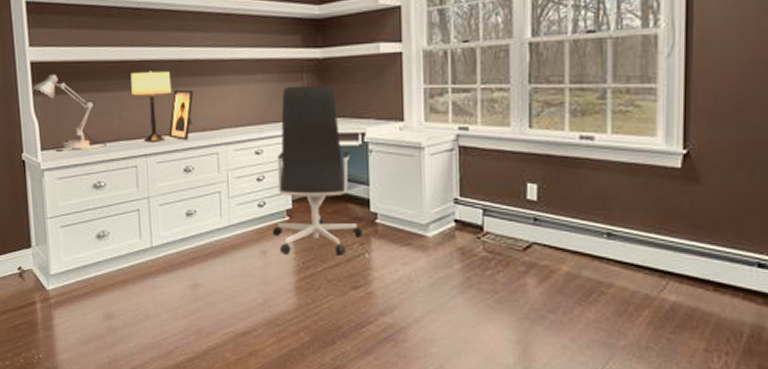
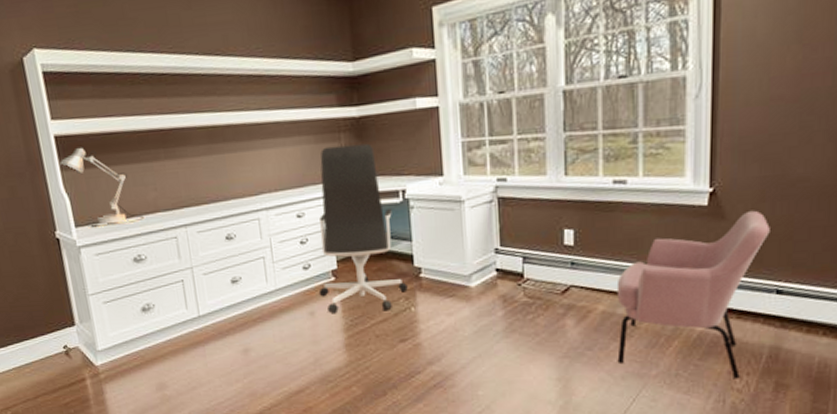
table lamp: present [130,71,172,142] -> none [162,139,207,212]
picture frame: present [169,89,194,140] -> none [207,156,232,208]
armchair: none [582,176,750,358] -> present [616,210,770,379]

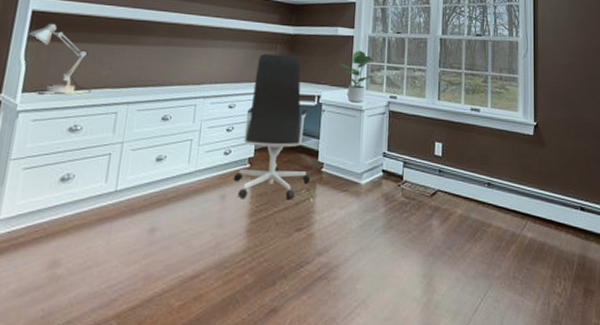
potted plant: none [423,124,472,193] -> present [338,50,373,103]
armchair: present [616,210,770,379] -> none [470,142,574,283]

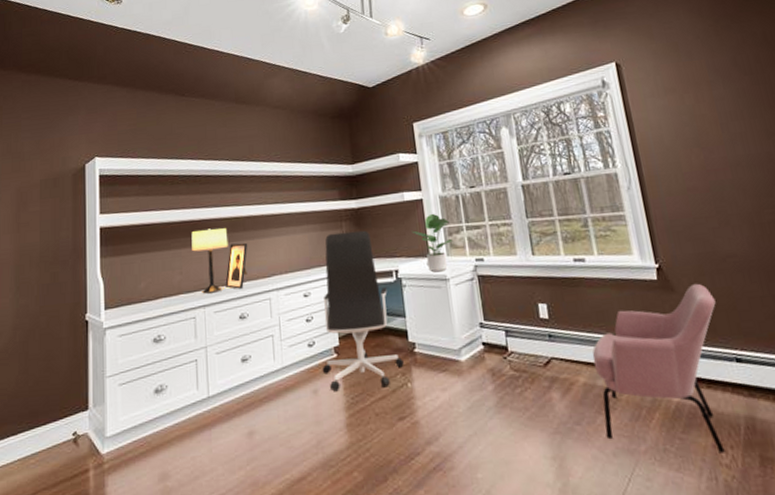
desk lamp: present [28,23,92,96] -> none [101,236,168,311]
table lamp: none [126,30,165,92] -> present [191,228,228,294]
picture frame: none [153,48,184,92] -> present [225,242,248,289]
armchair: none [470,142,574,283] -> present [592,283,725,453]

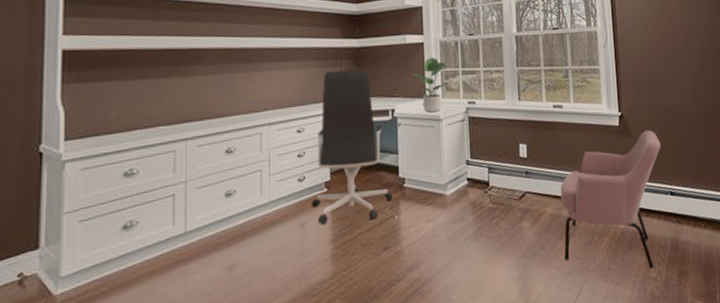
table lamp: present [191,228,228,294] -> none [175,58,218,127]
picture frame: present [225,242,248,289] -> none [212,75,240,123]

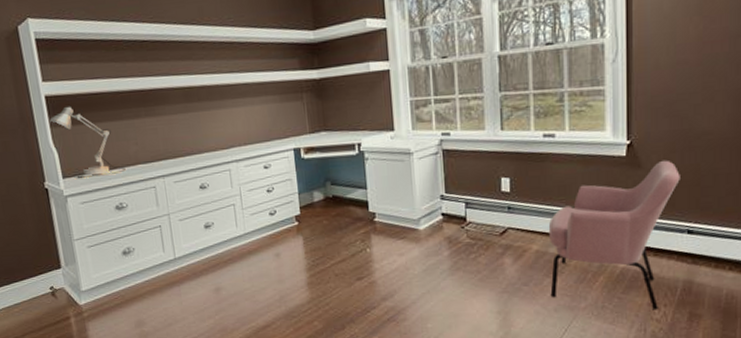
desk lamp: none [62,61,144,142] -> present [49,106,126,179]
office chair: present [311,69,393,225] -> none [283,102,364,255]
potted plant: present [410,57,449,113] -> none [376,85,419,146]

